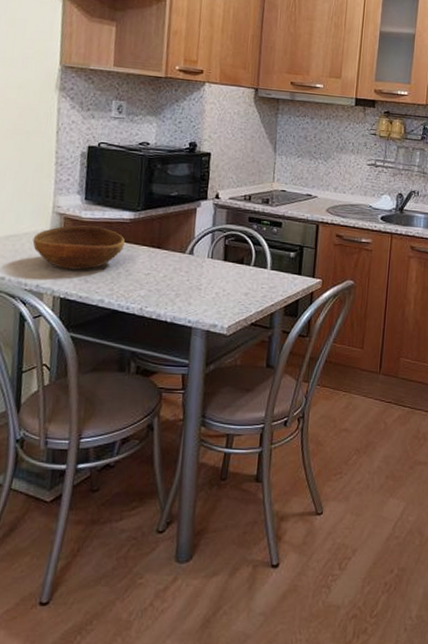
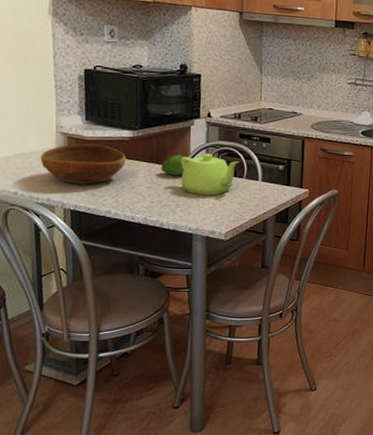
fruit: none [162,239,193,263] -> present [161,154,189,177]
teapot: none [182,237,247,285] -> present [181,153,239,196]

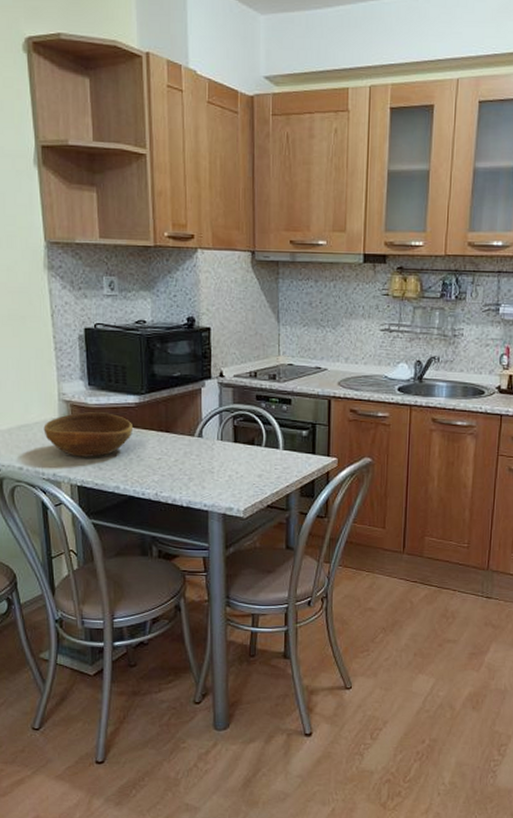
fruit: present [161,154,189,177] -> none [171,421,201,446]
teapot: present [181,153,239,196] -> none [192,418,257,467]

